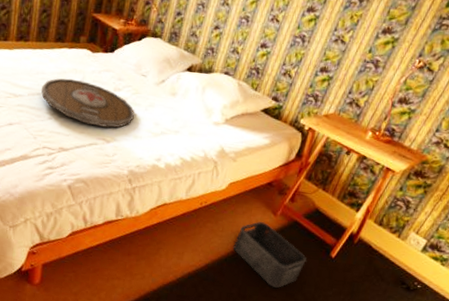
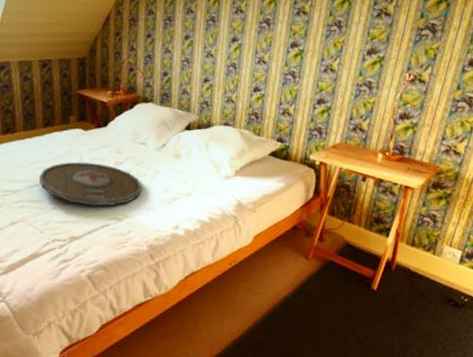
storage bin: present [233,221,307,288] -> none [273,268,351,336]

